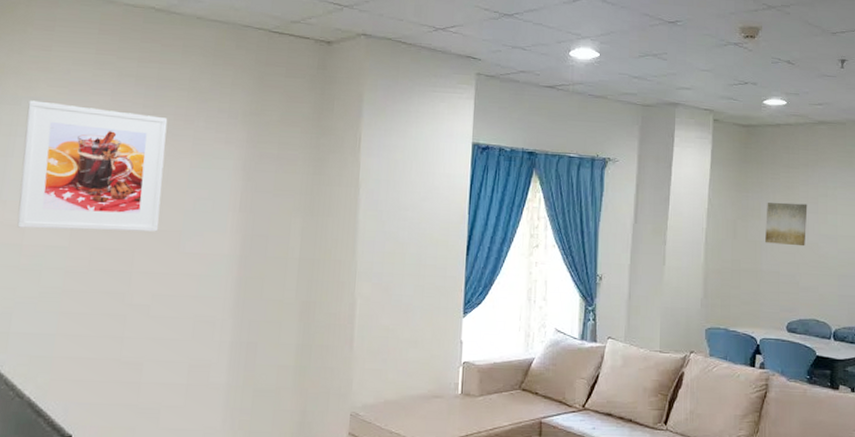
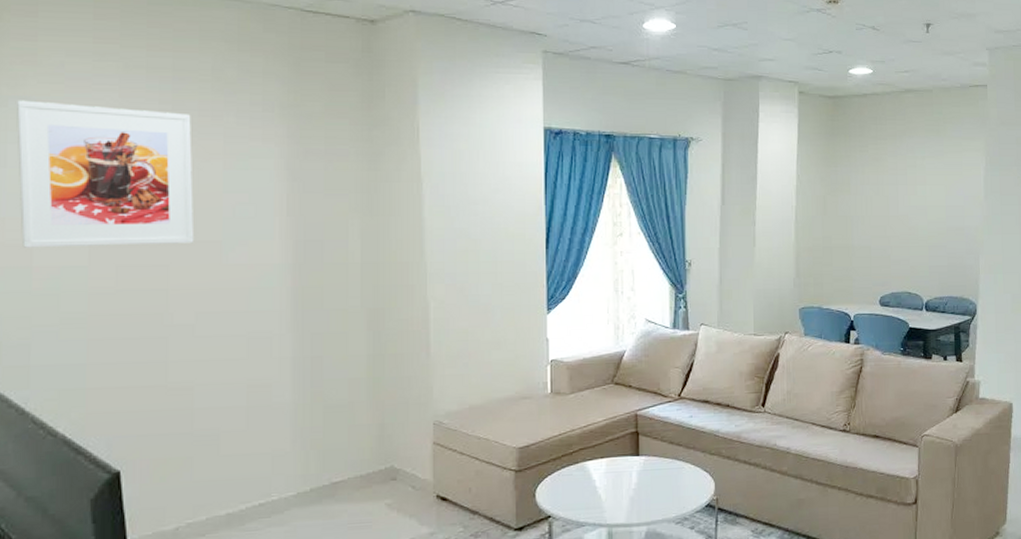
wall art: present [765,202,808,247] -> none [855,175,897,219]

